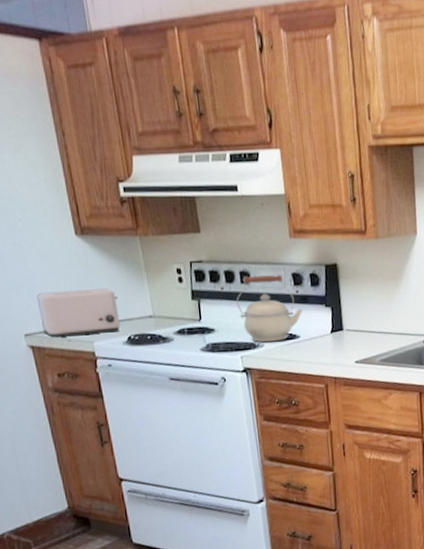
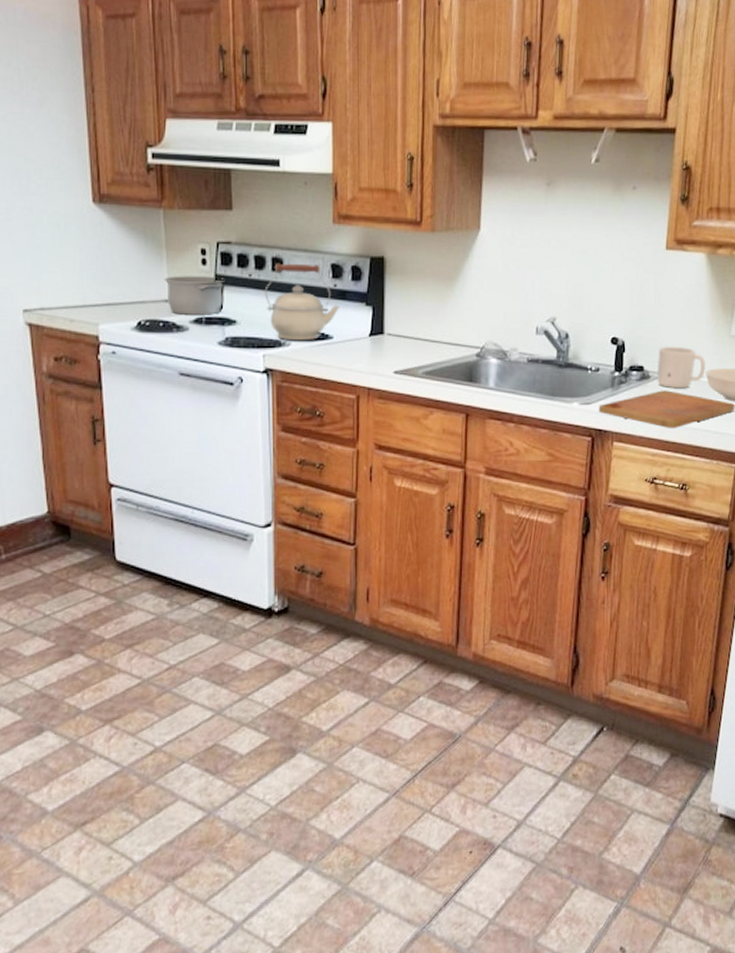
toaster: present [36,288,121,339] -> none [41,263,131,317]
cooking pot: none [147,292,201,328] -> present [165,276,226,315]

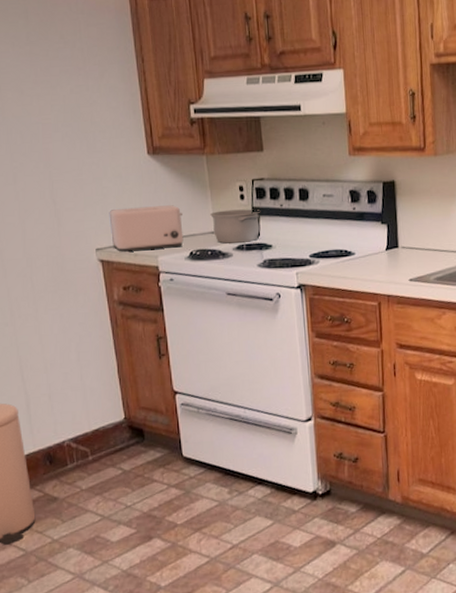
toaster: none [41,263,131,317] -> present [109,205,184,253]
kettle: present [264,263,340,341] -> none [294,191,359,259]

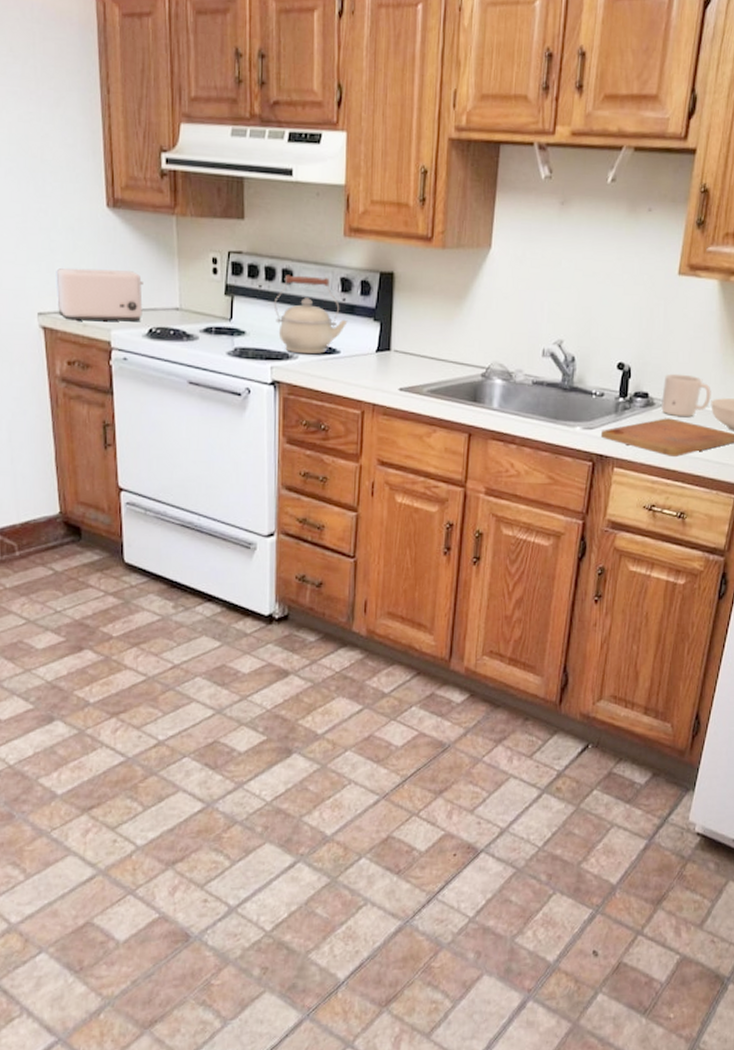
cooking pot: present [210,209,261,244] -> none [176,284,236,325]
kettle: none [294,191,359,259] -> present [273,274,348,355]

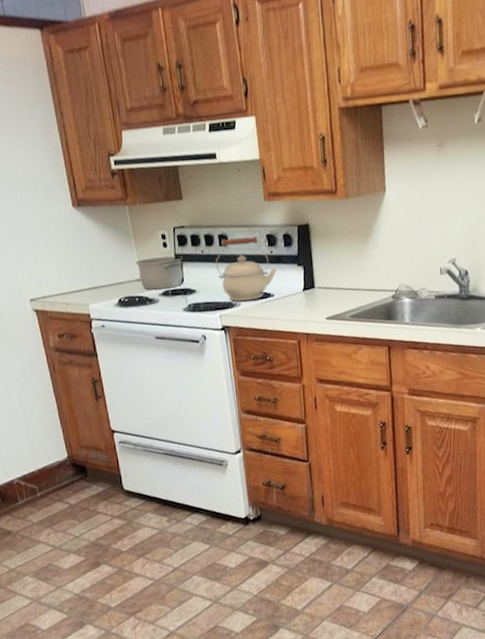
toaster: present [56,267,143,322] -> none [39,255,112,303]
cooking pot: none [176,284,236,325] -> present [136,256,184,290]

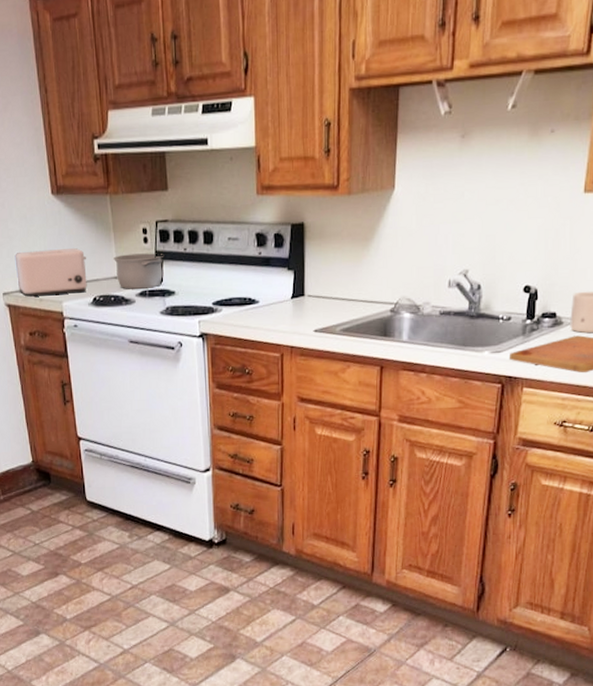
toaster: none [39,255,112,303] -> present [15,248,87,298]
kettle: present [215,236,277,302] -> none [198,234,264,307]

